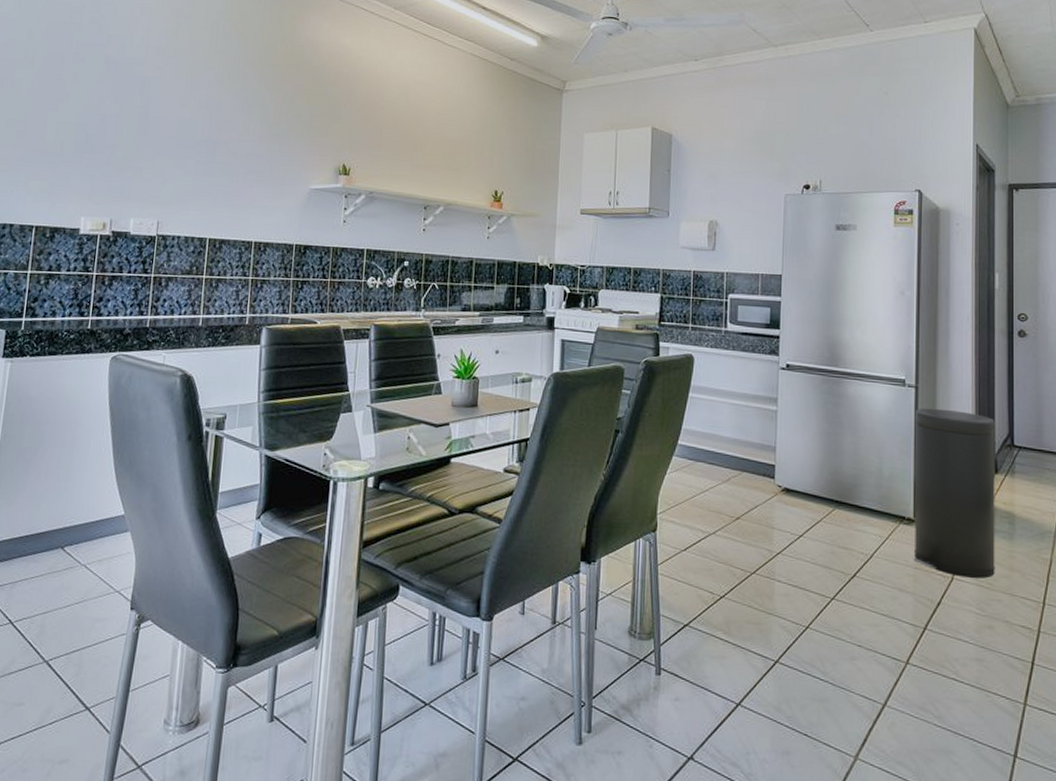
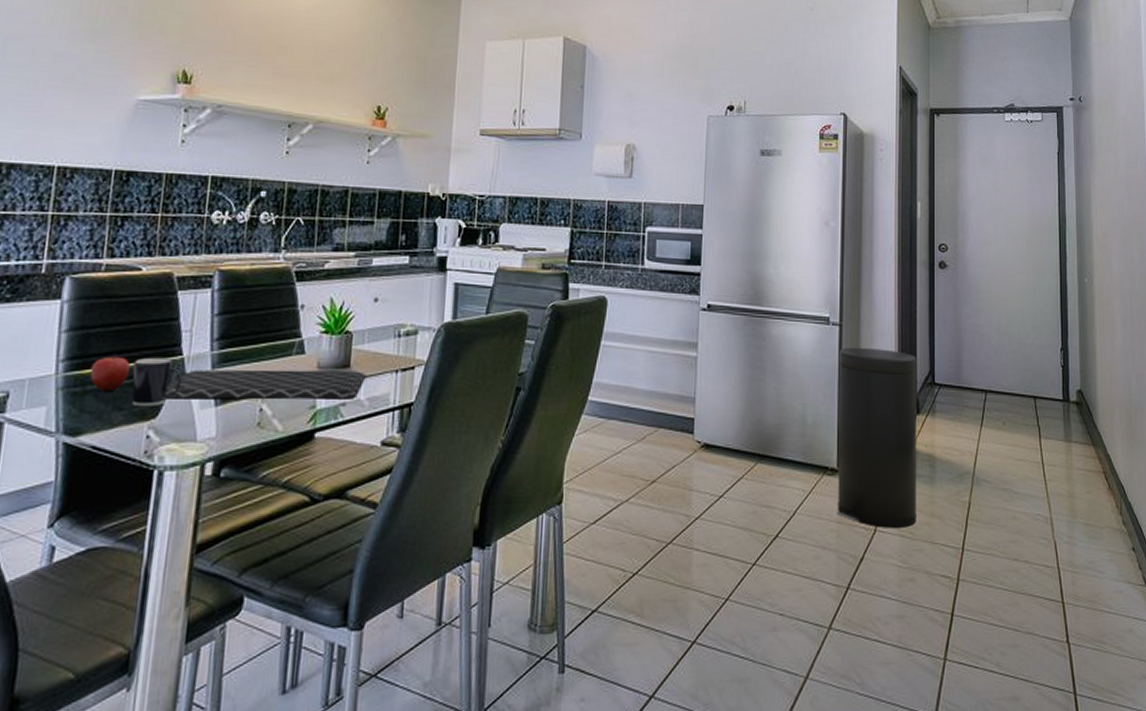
fruit: none [282,389,311,417] -> present [90,354,130,391]
mug: none [312,392,349,431] -> present [131,357,183,408]
placemat: none [337,403,490,433] -> present [166,369,366,400]

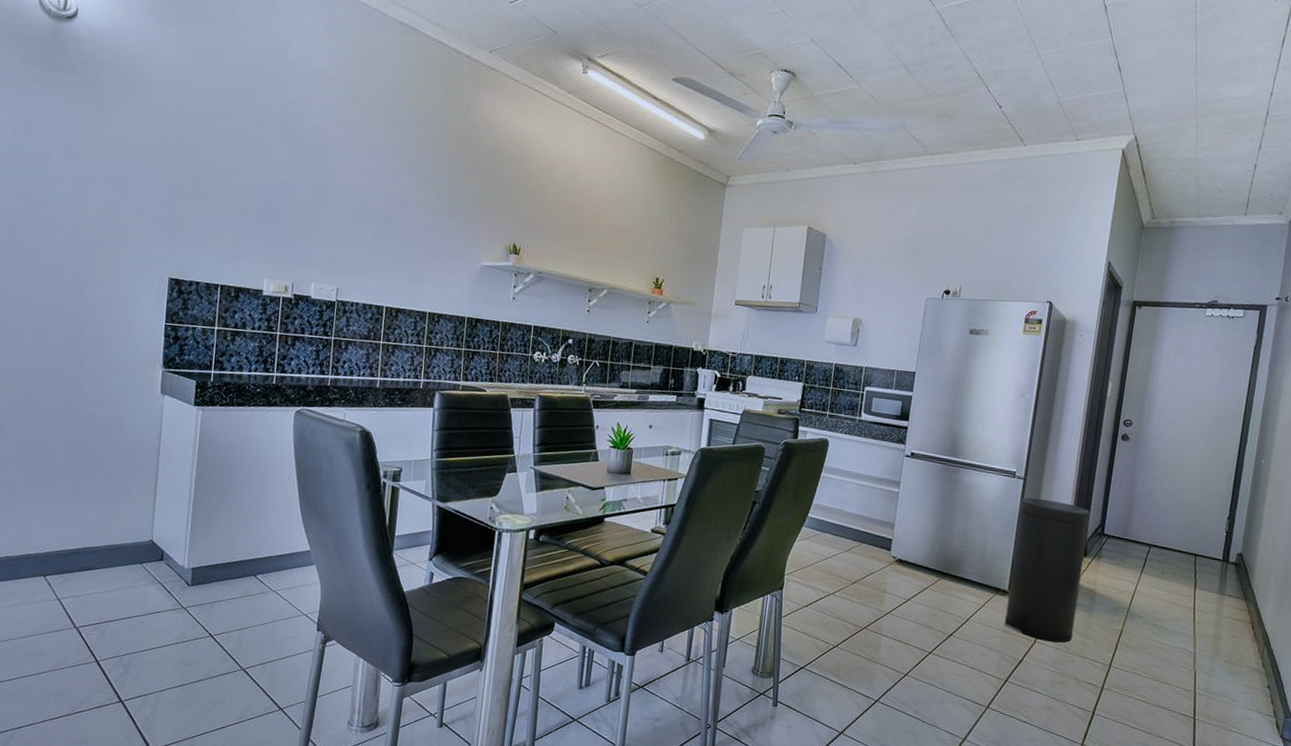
fruit: present [90,354,130,391] -> none [453,449,479,475]
mug: present [131,357,183,408] -> none [480,453,514,488]
placemat: present [166,369,366,400] -> none [503,465,642,497]

